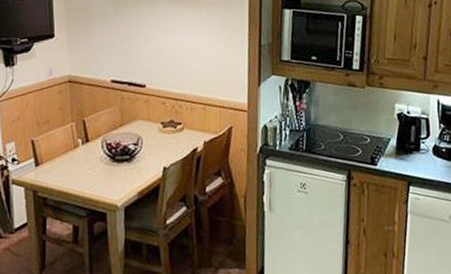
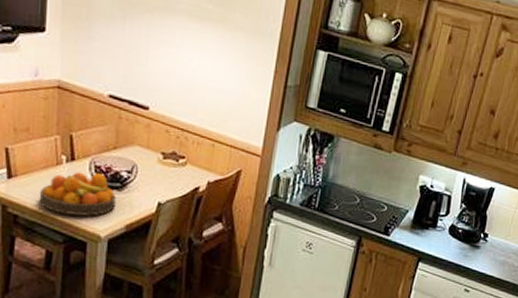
fruit bowl: none [62,150,128,191] -> present [39,172,116,216]

